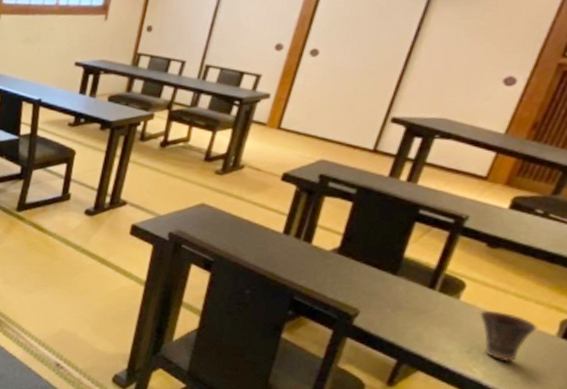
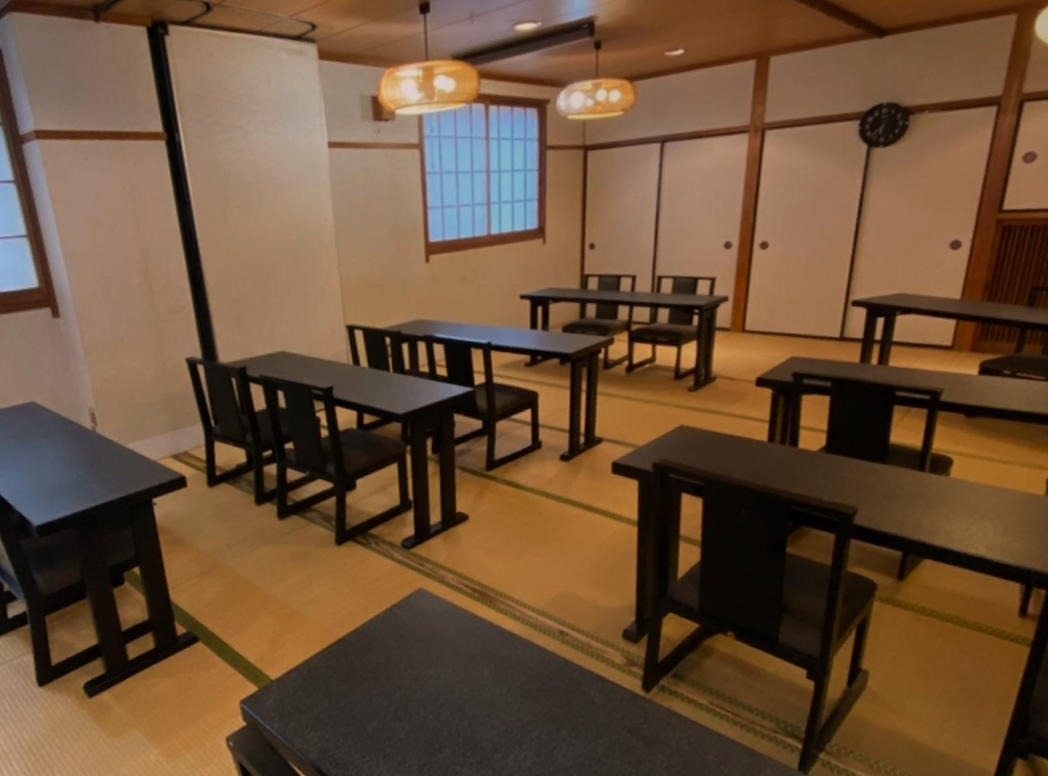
cup: present [479,310,538,362] -> none [971,481,1026,532]

